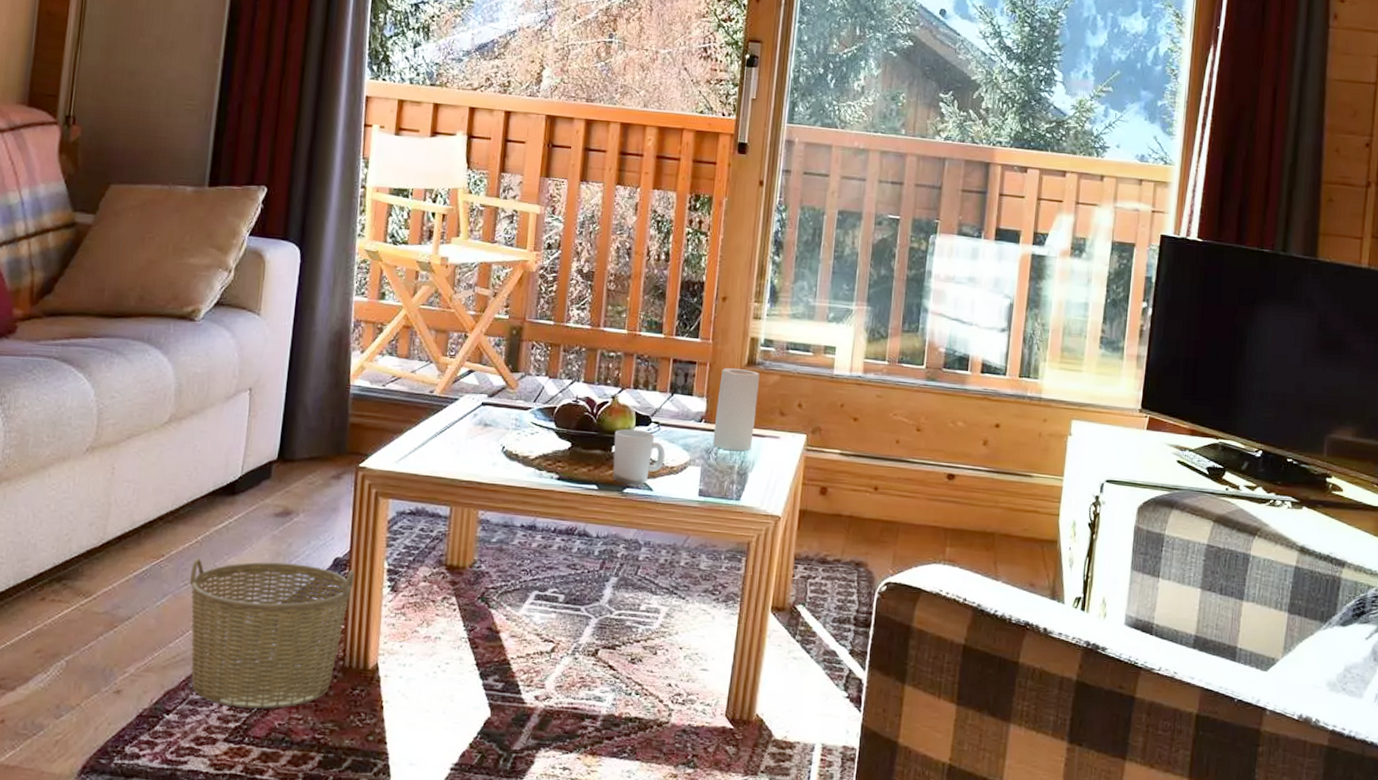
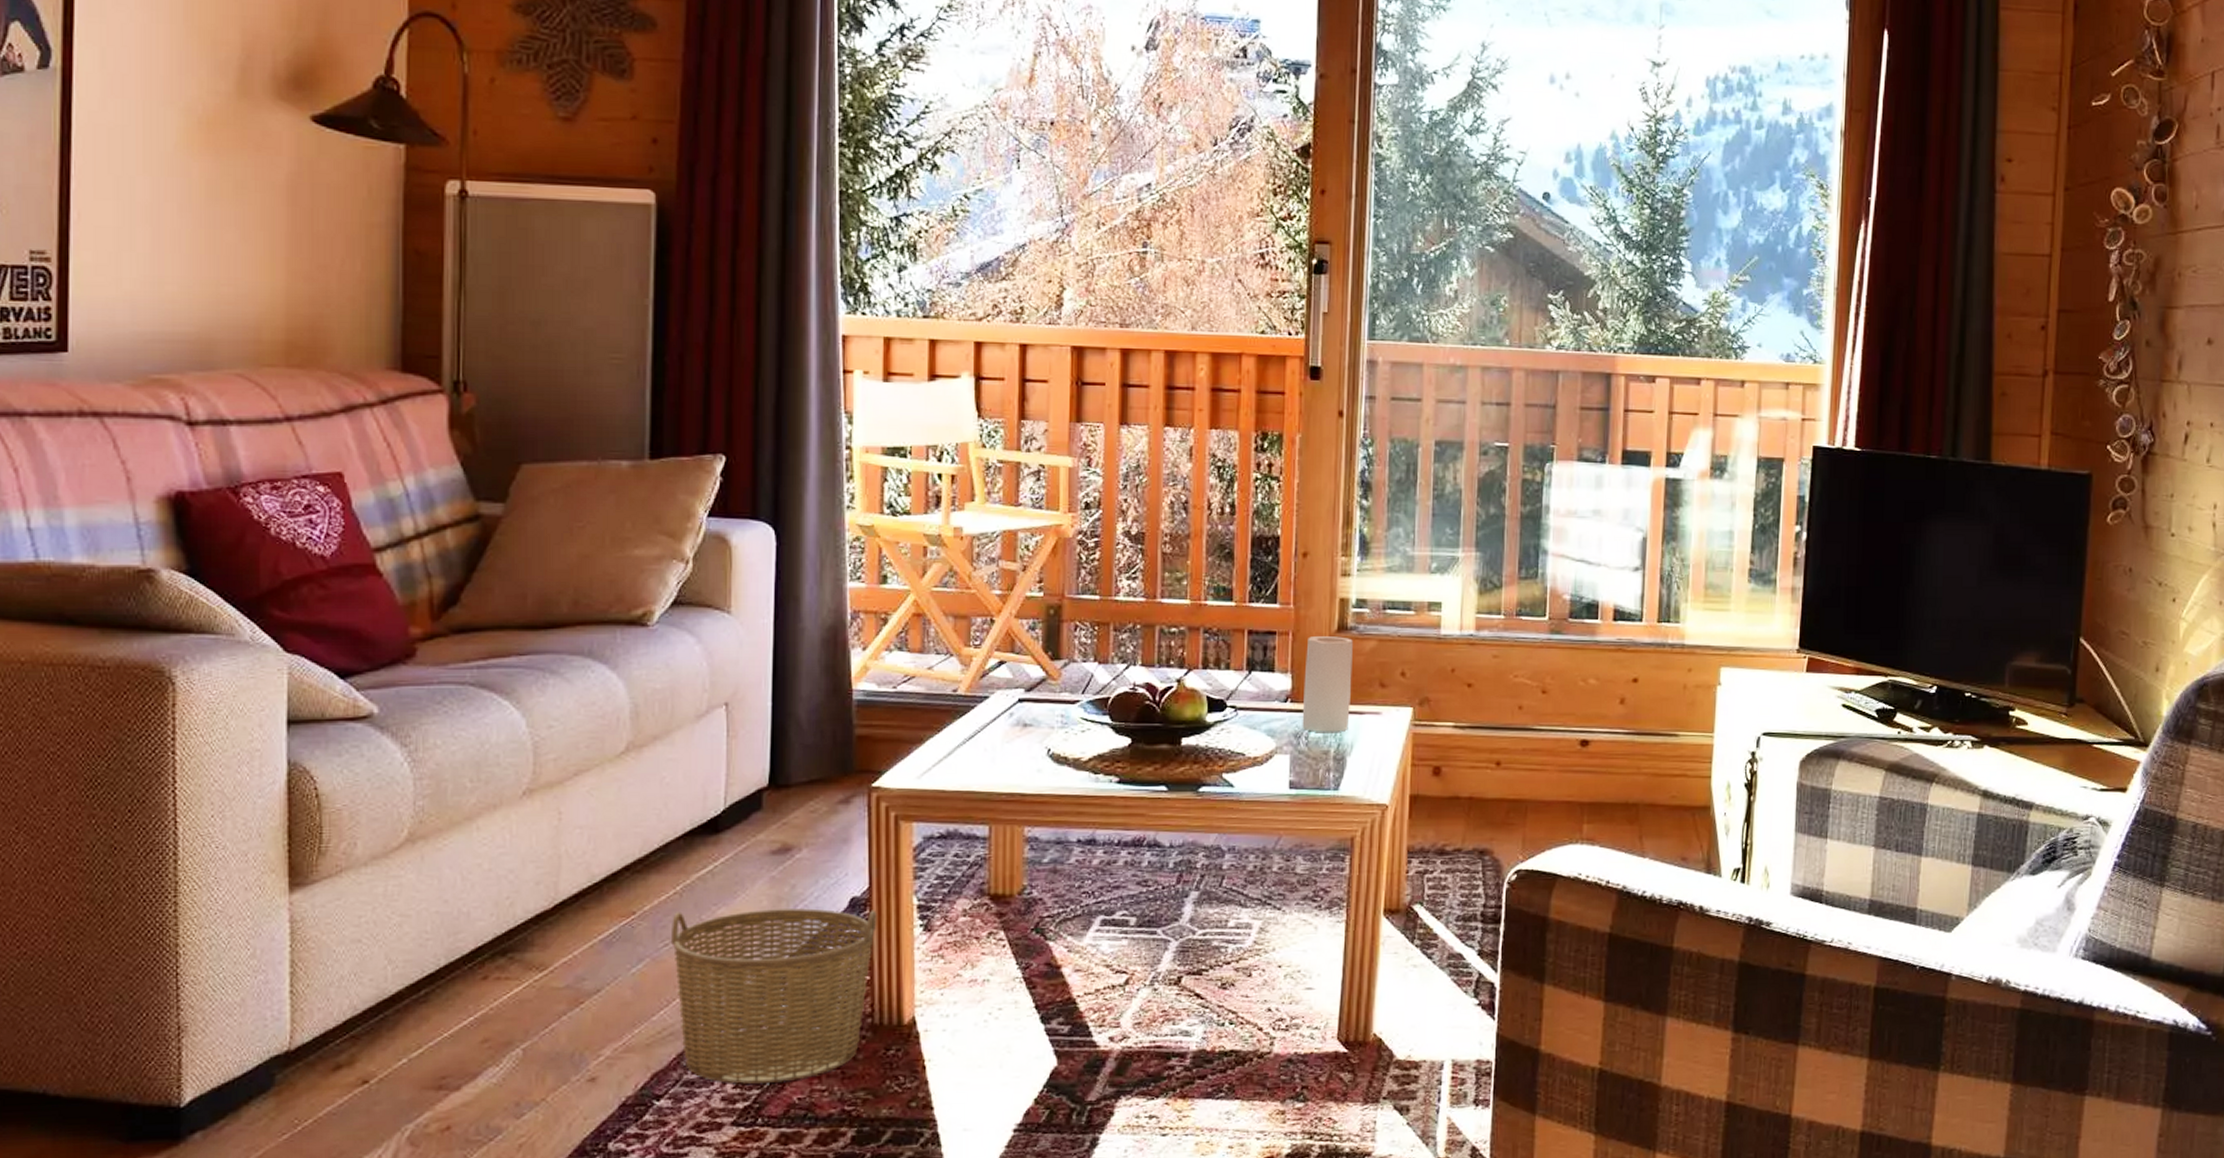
mug: present [612,429,665,485] -> none [1183,716,1246,781]

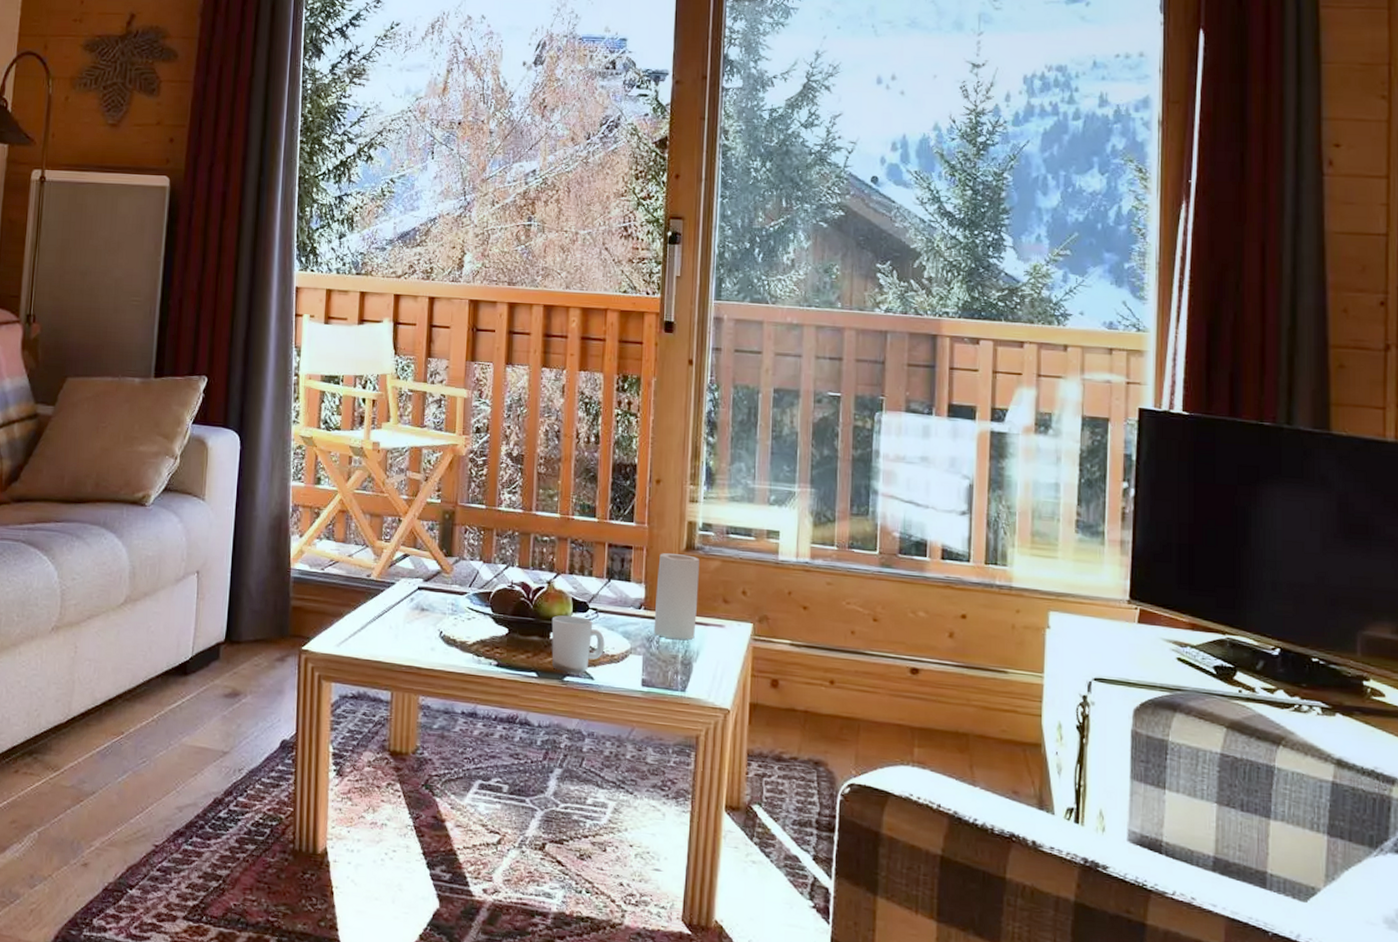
basket: present [670,908,877,1084] -> none [147,736,301,889]
mug: none [1183,716,1246,781] -> present [551,615,605,673]

